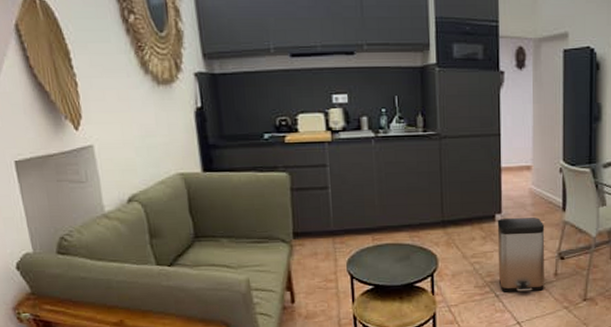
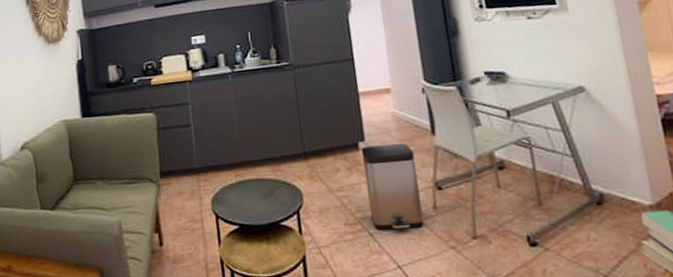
kettle: none [229,114,255,142] -> present [104,62,126,88]

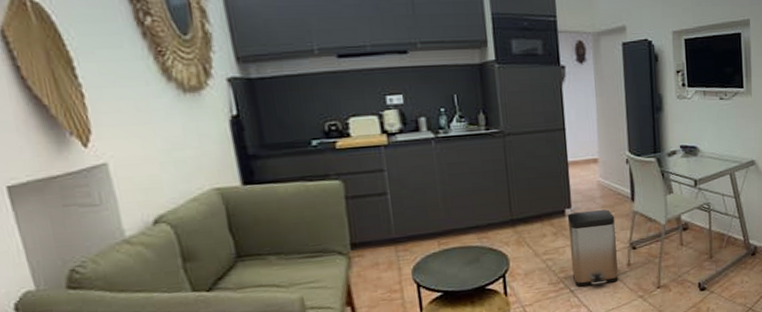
kettle: present [104,62,126,88] -> none [270,121,302,151]

